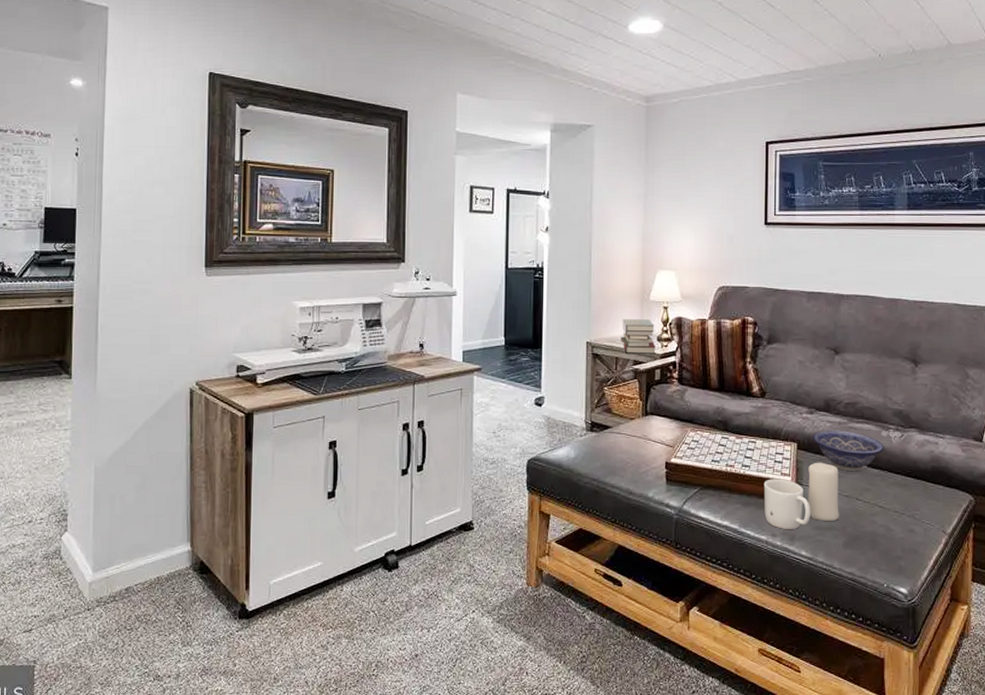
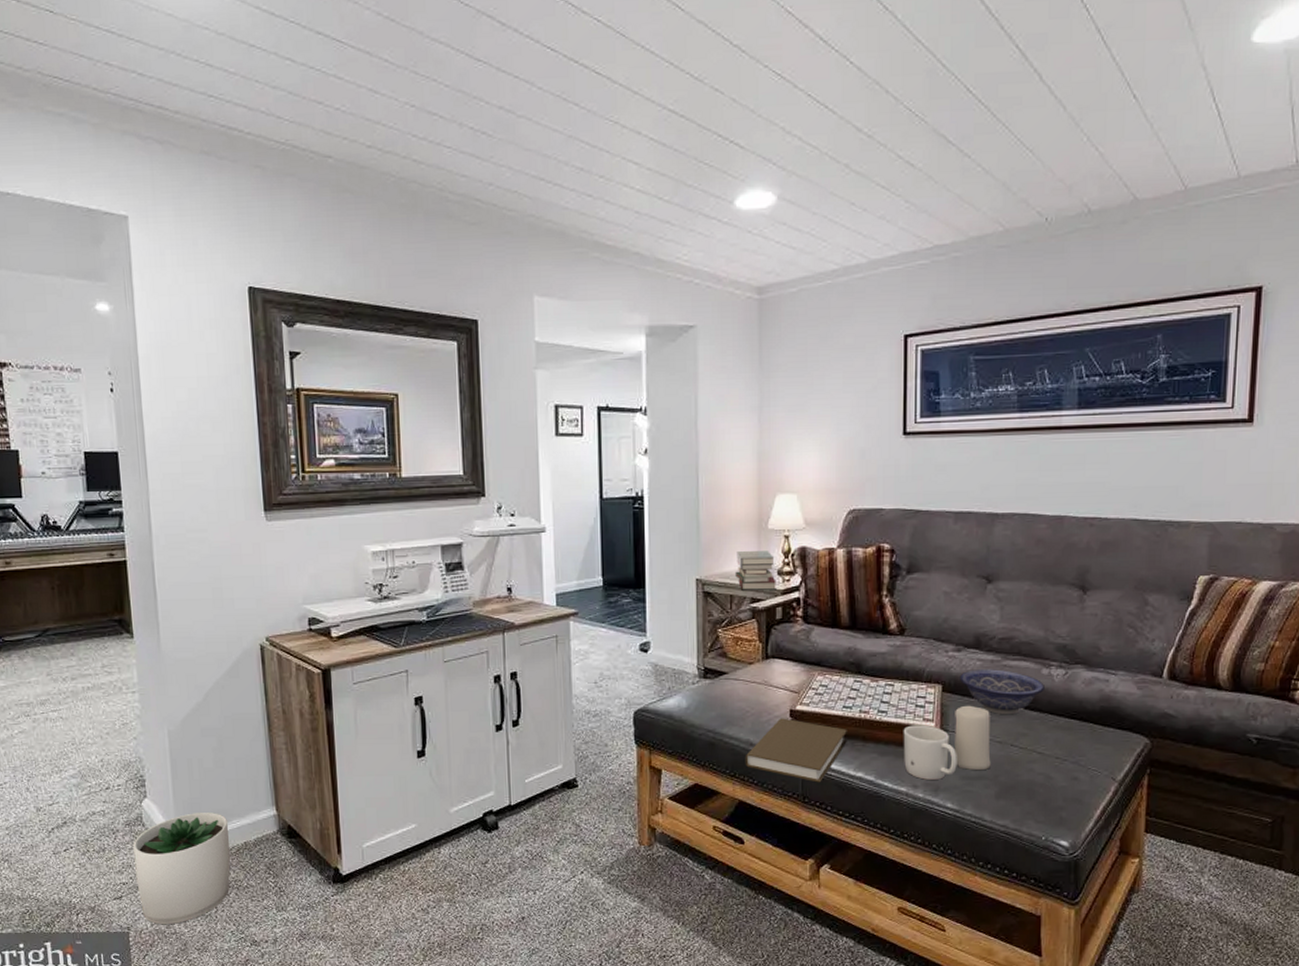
planter: none [48,547,143,659] -> present [133,813,231,925]
book: none [624,469,715,530] -> present [745,718,847,783]

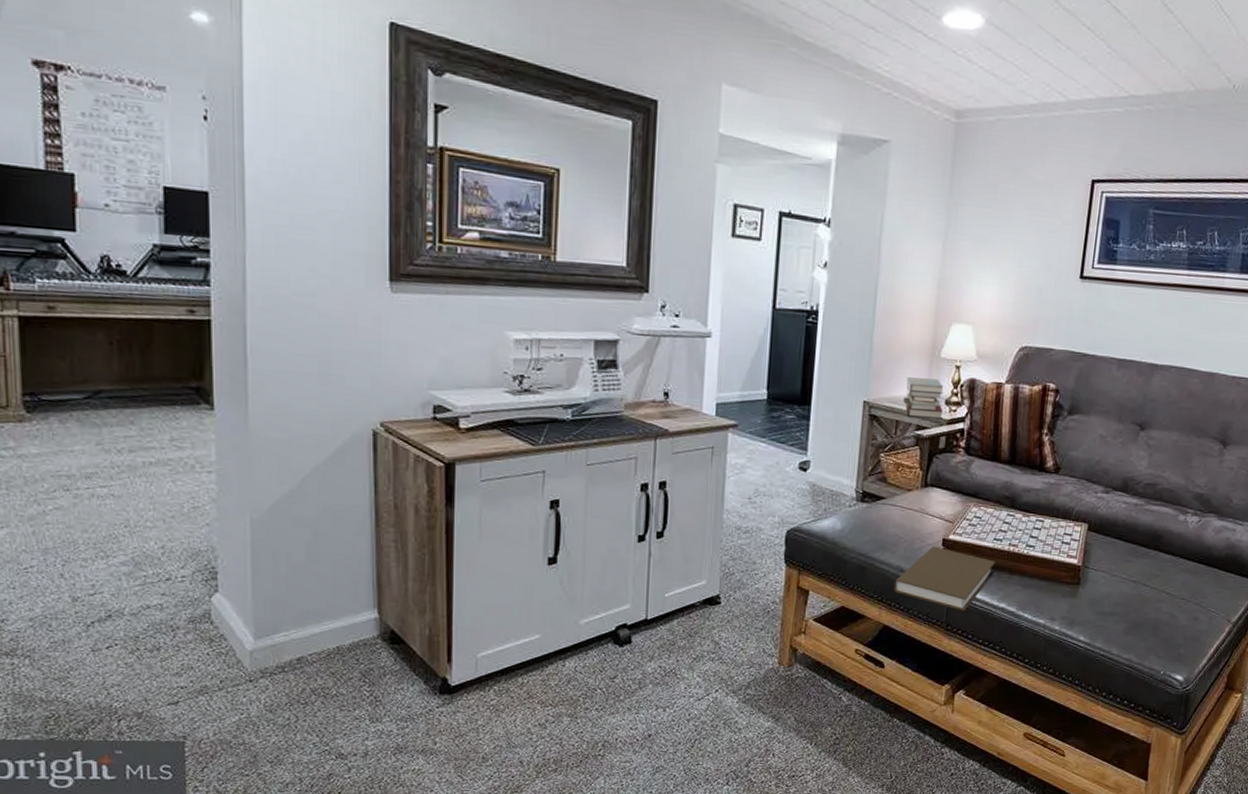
planter: present [133,813,231,925] -> none [197,612,318,735]
mug: present [903,725,957,781] -> none [1045,560,1095,615]
candle: present [954,705,991,771] -> none [1092,545,1129,608]
decorative bowl: present [960,669,1044,715] -> none [1105,511,1180,557]

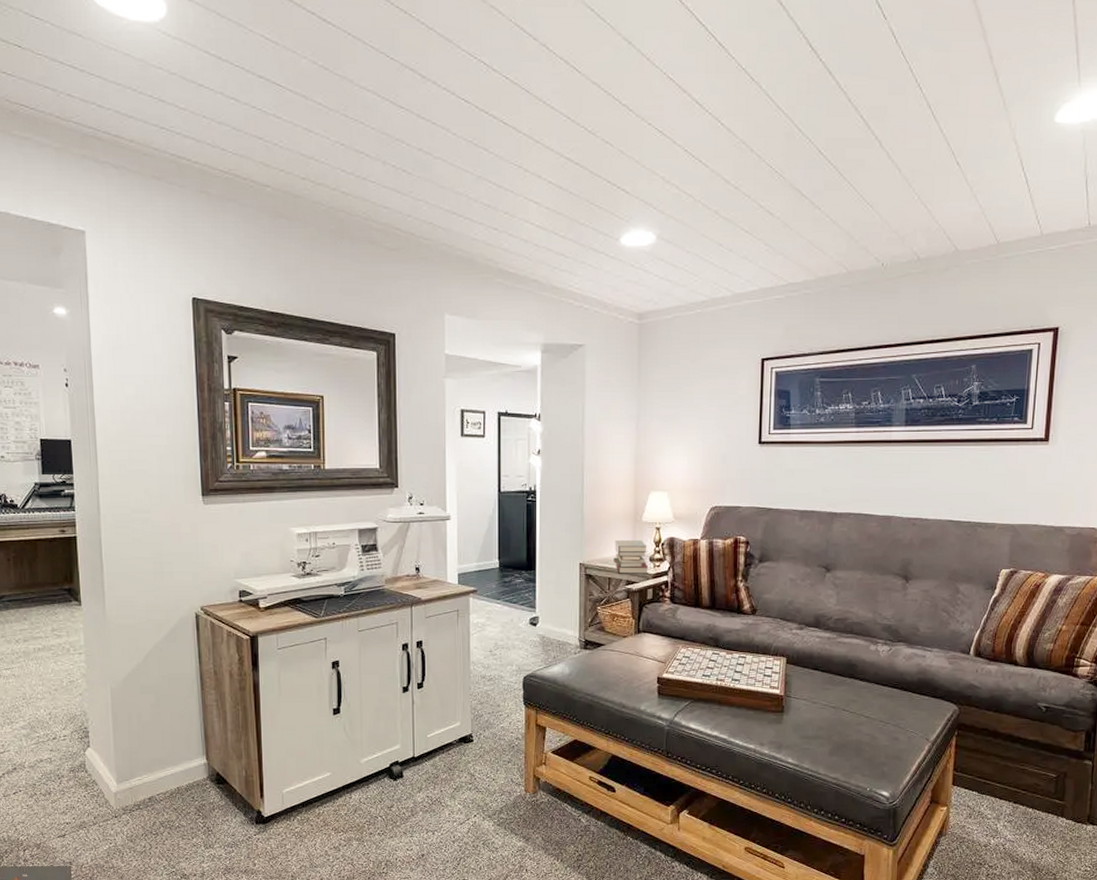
book: present [893,546,995,611] -> none [618,684,705,740]

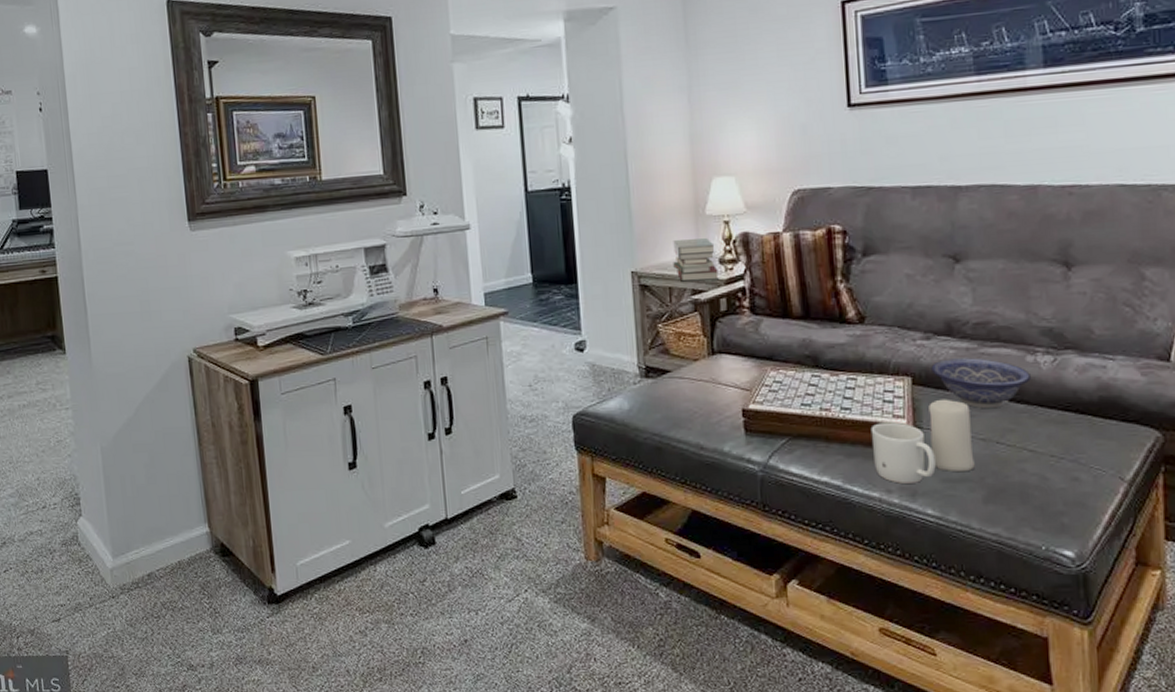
mug: none [752,692,798,740] -> present [870,422,936,485]
candle: none [796,675,826,732] -> present [928,399,975,473]
decorative bowl: none [801,645,872,684] -> present [931,358,1031,409]

